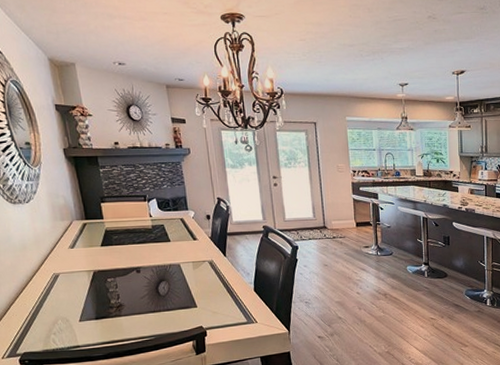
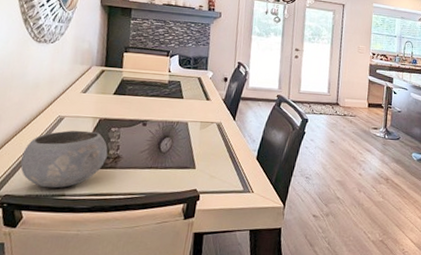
bowl: none [29,284,110,342] -> present [20,130,108,189]

